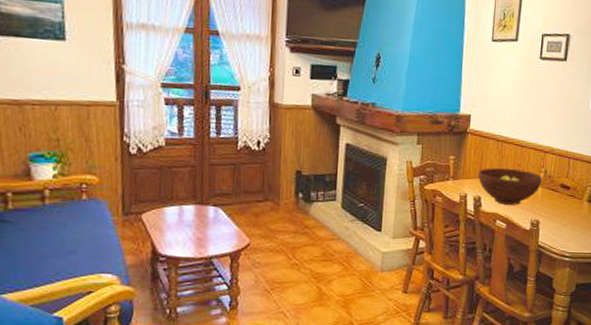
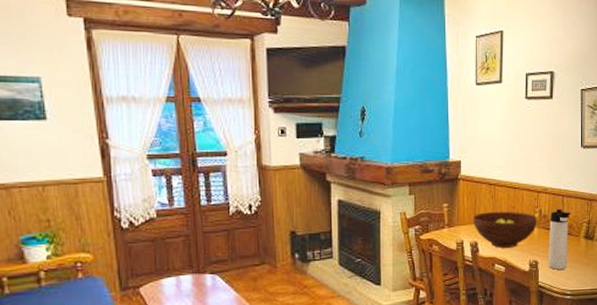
thermos bottle: none [549,170,575,231] -> present [548,209,570,270]

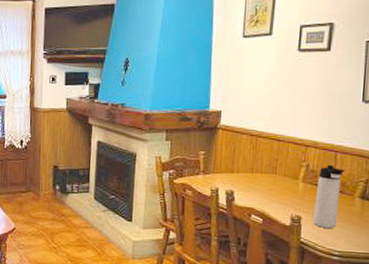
fruit bowl: present [472,212,538,248] -> none [230,162,304,200]

